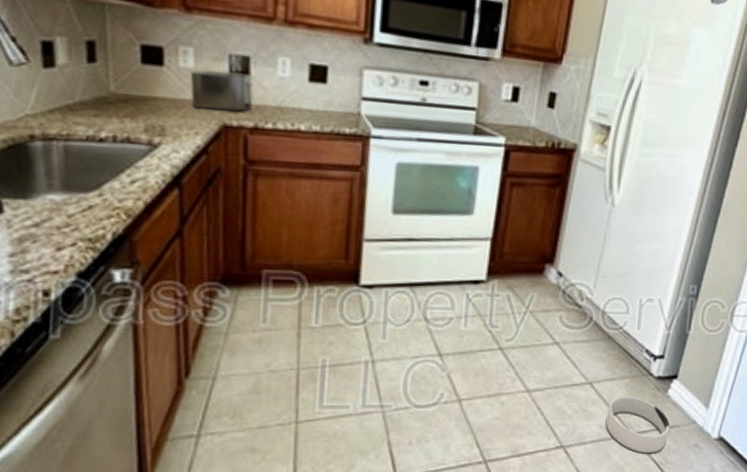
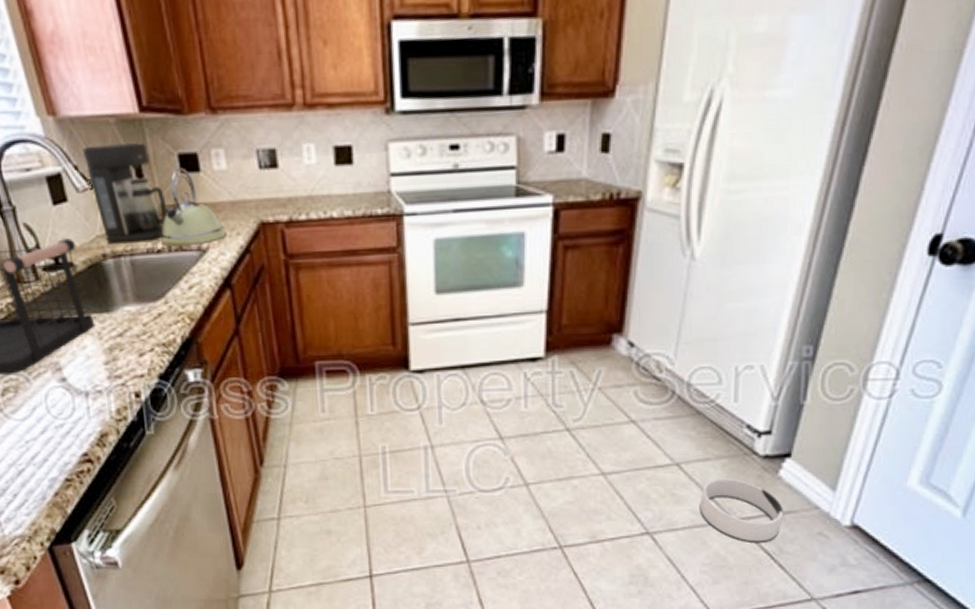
coffee maker: none [25,19,119,130] -> present [83,142,168,244]
kettle: none [106,58,183,140] -> present [161,167,226,248]
toaster: present [190,69,253,112] -> none [224,167,285,210]

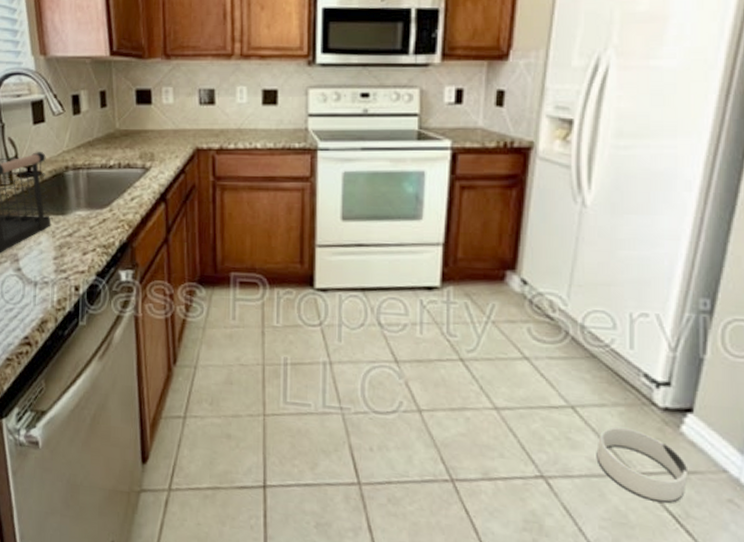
coffee maker: present [83,142,168,244] -> none [62,78,122,159]
kettle: present [161,167,226,248] -> none [114,100,167,165]

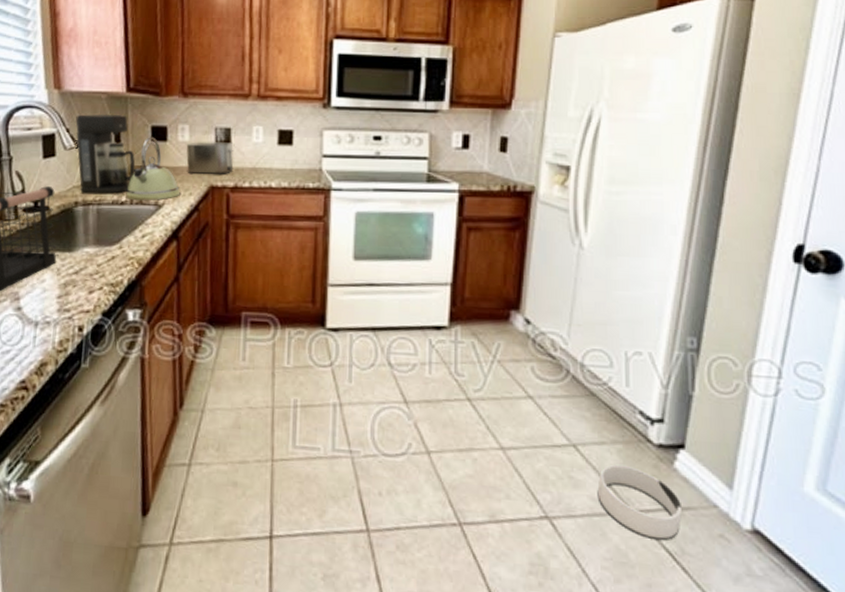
coffee maker: none [62,78,122,159] -> present [76,114,136,195]
kettle: none [114,100,167,165] -> present [125,137,181,202]
toaster: none [170,104,218,137] -> present [186,142,234,175]

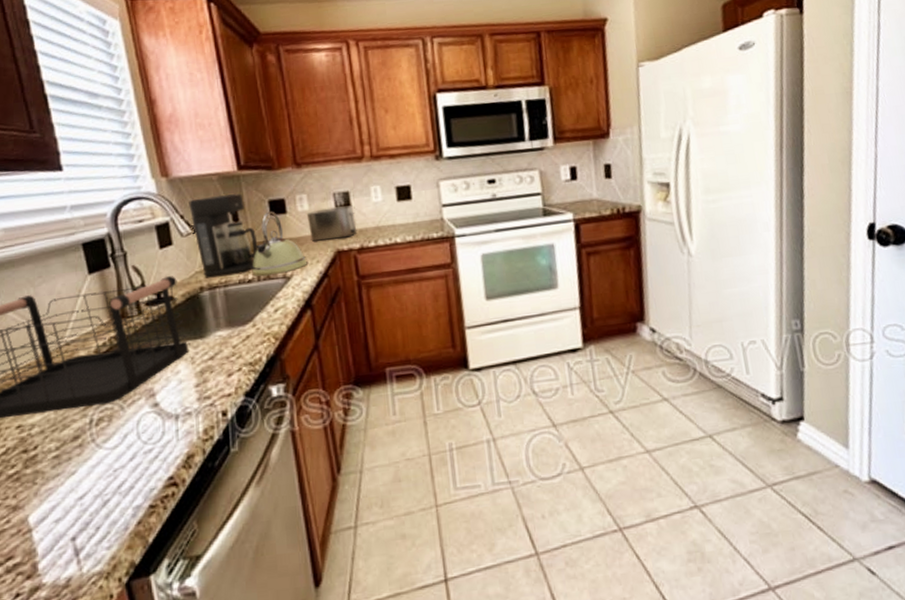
pet bowl: present [597,464,682,540] -> none [736,444,811,507]

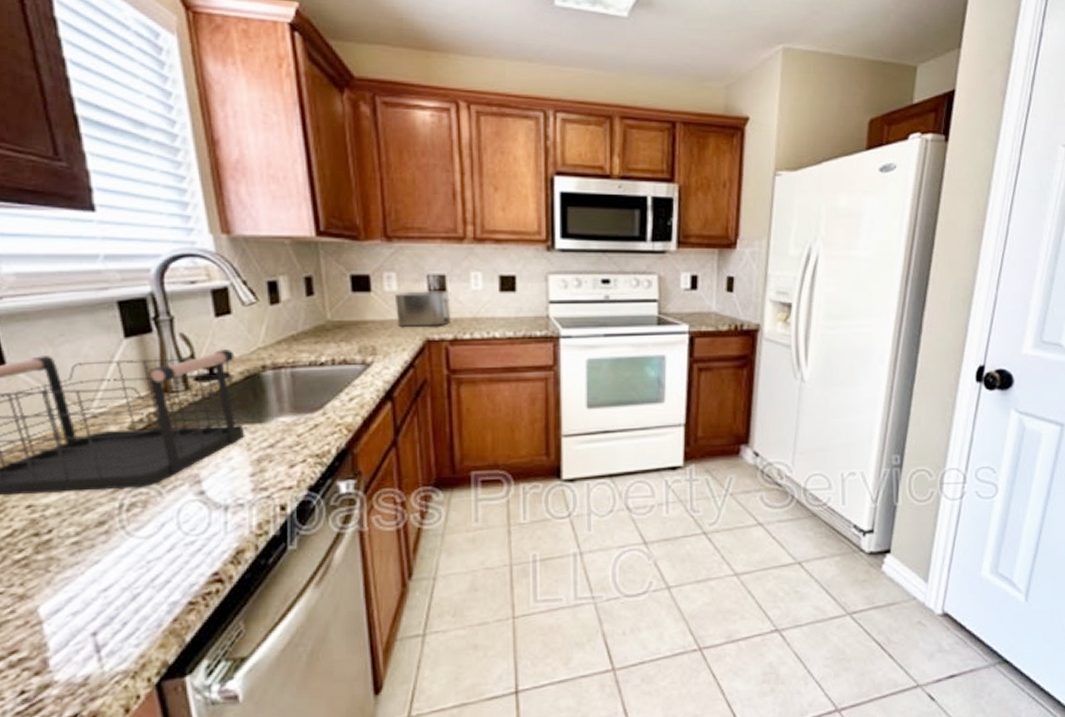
coffee maker: present [189,193,258,278] -> none [254,262,335,356]
kettle: present [252,211,308,278] -> none [326,287,392,361]

